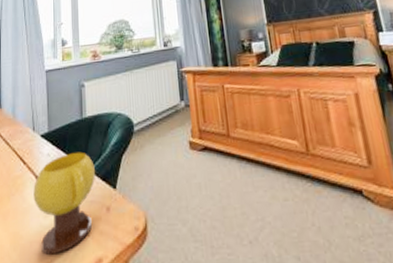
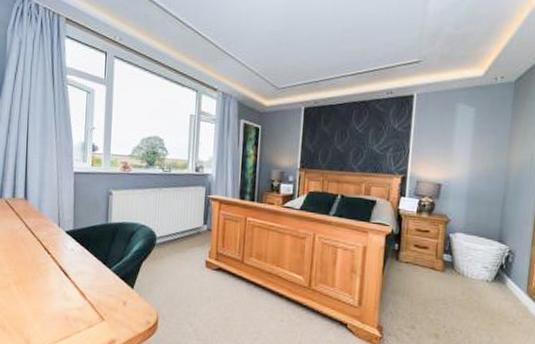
mug: present [33,151,96,255] -> none [56,251,117,331]

